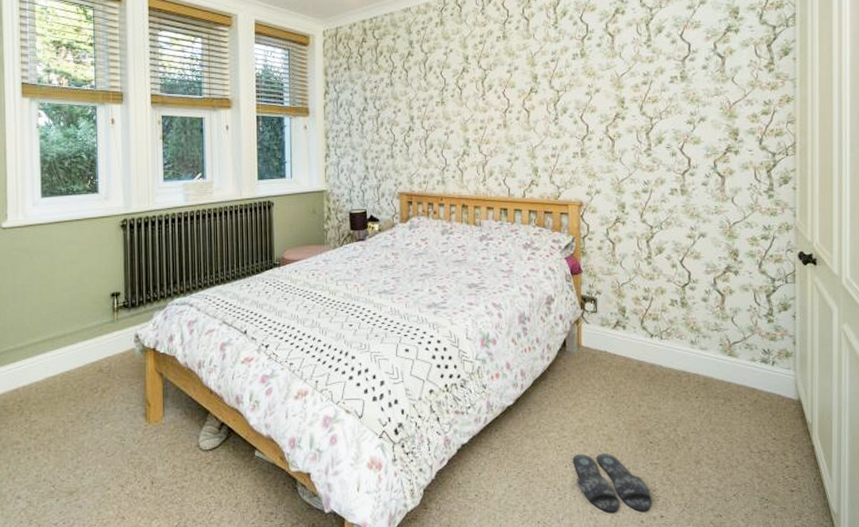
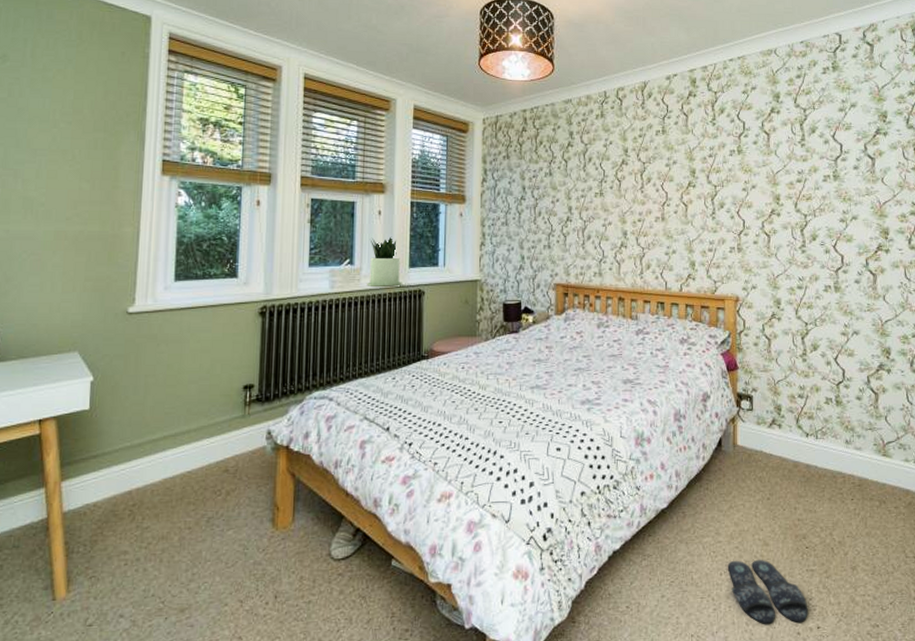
planter: none [219,150,252,200] -> present [367,236,402,288]

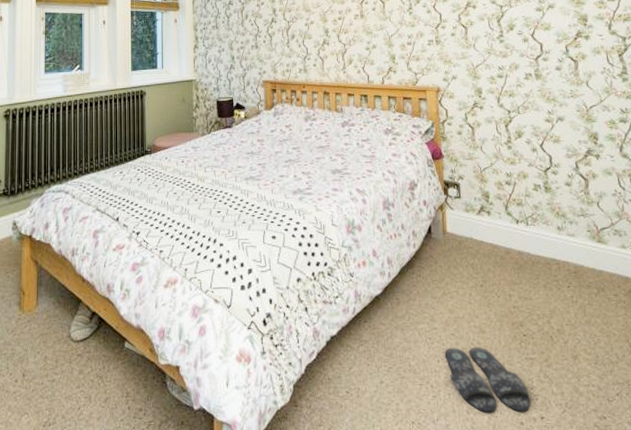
planter: present [367,236,402,288] -> none [95,43,126,90]

